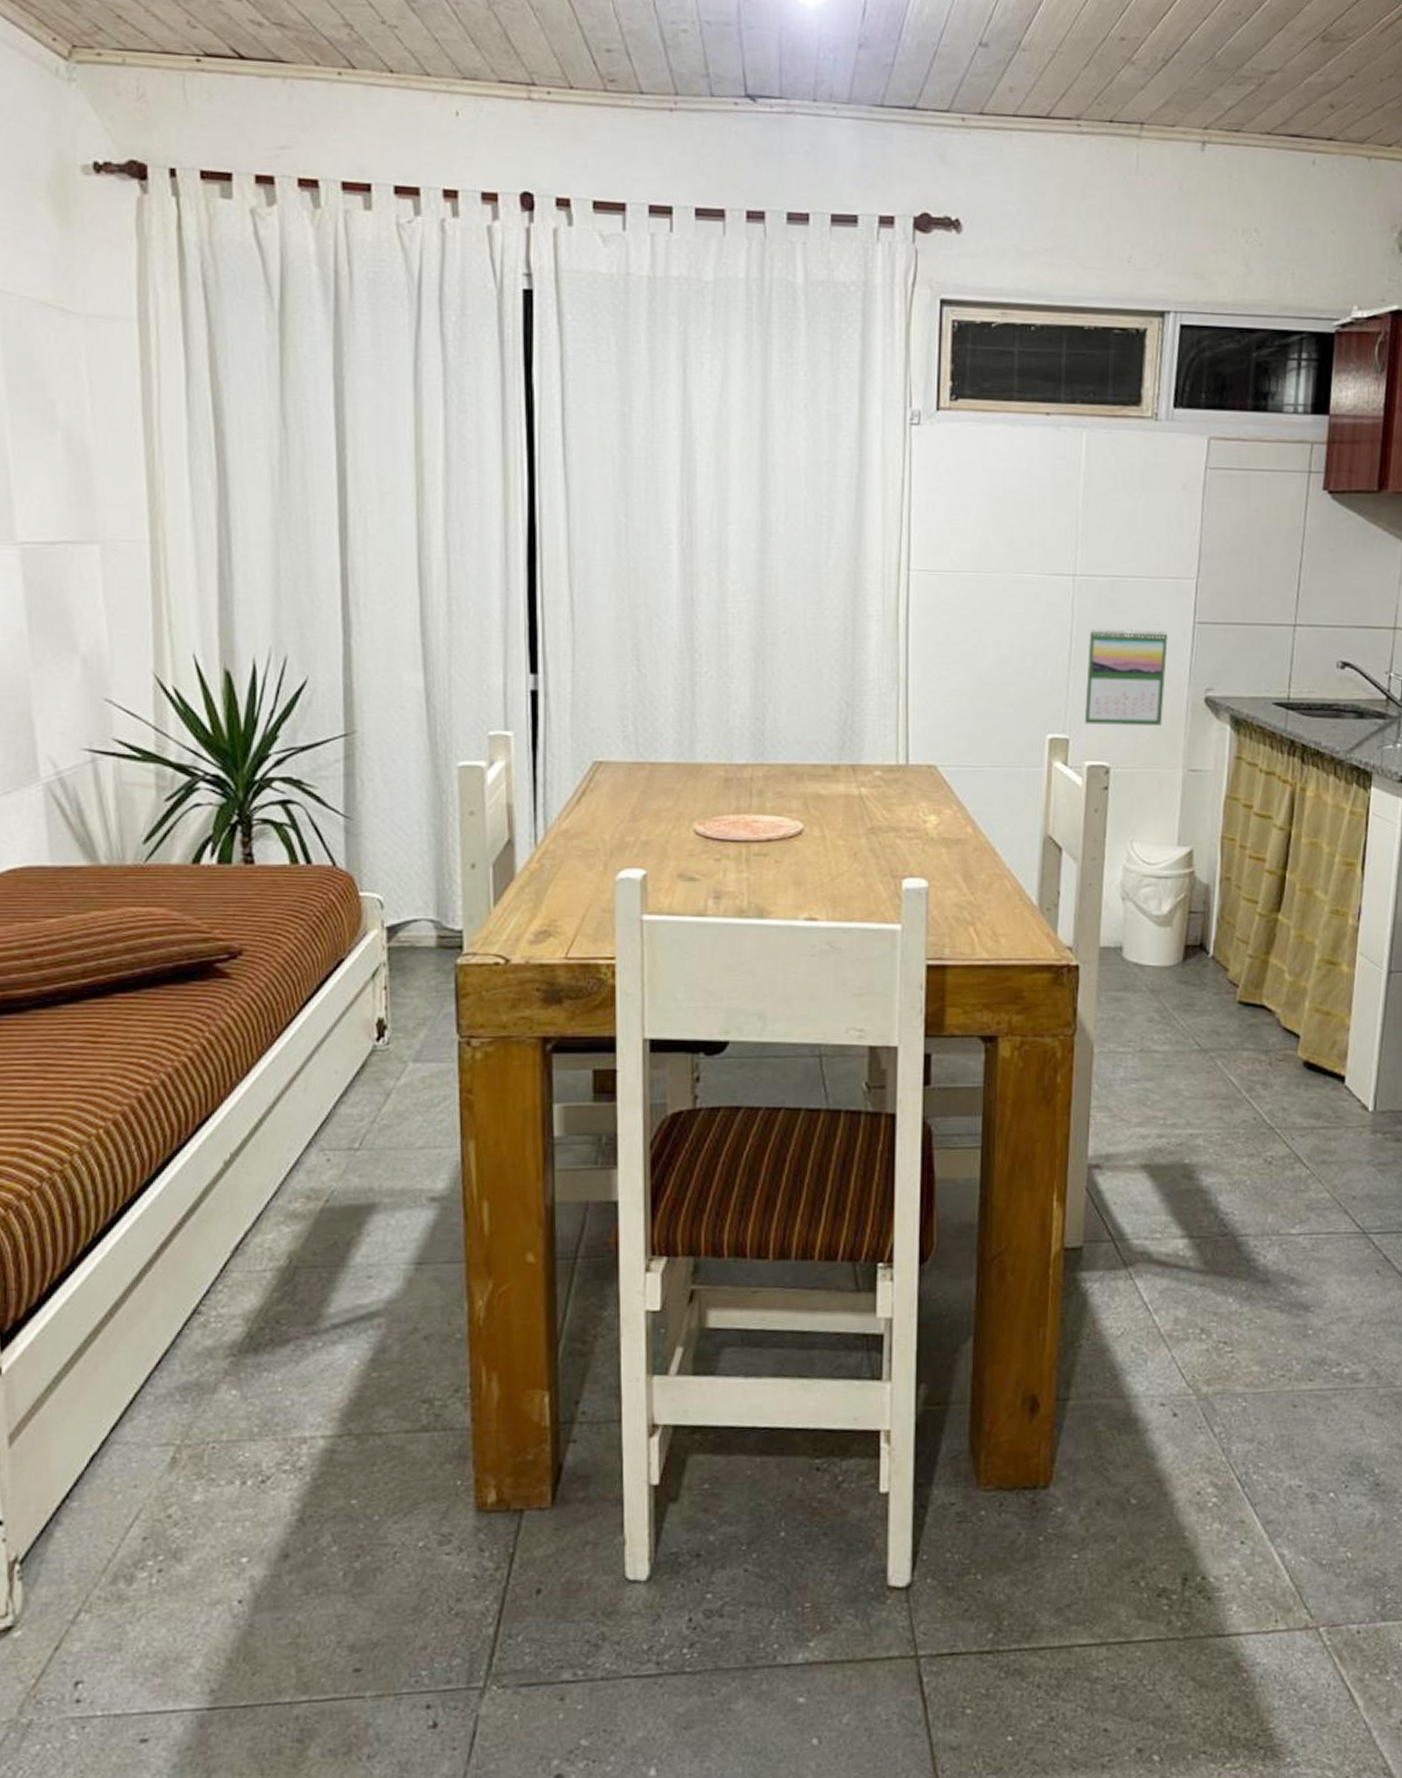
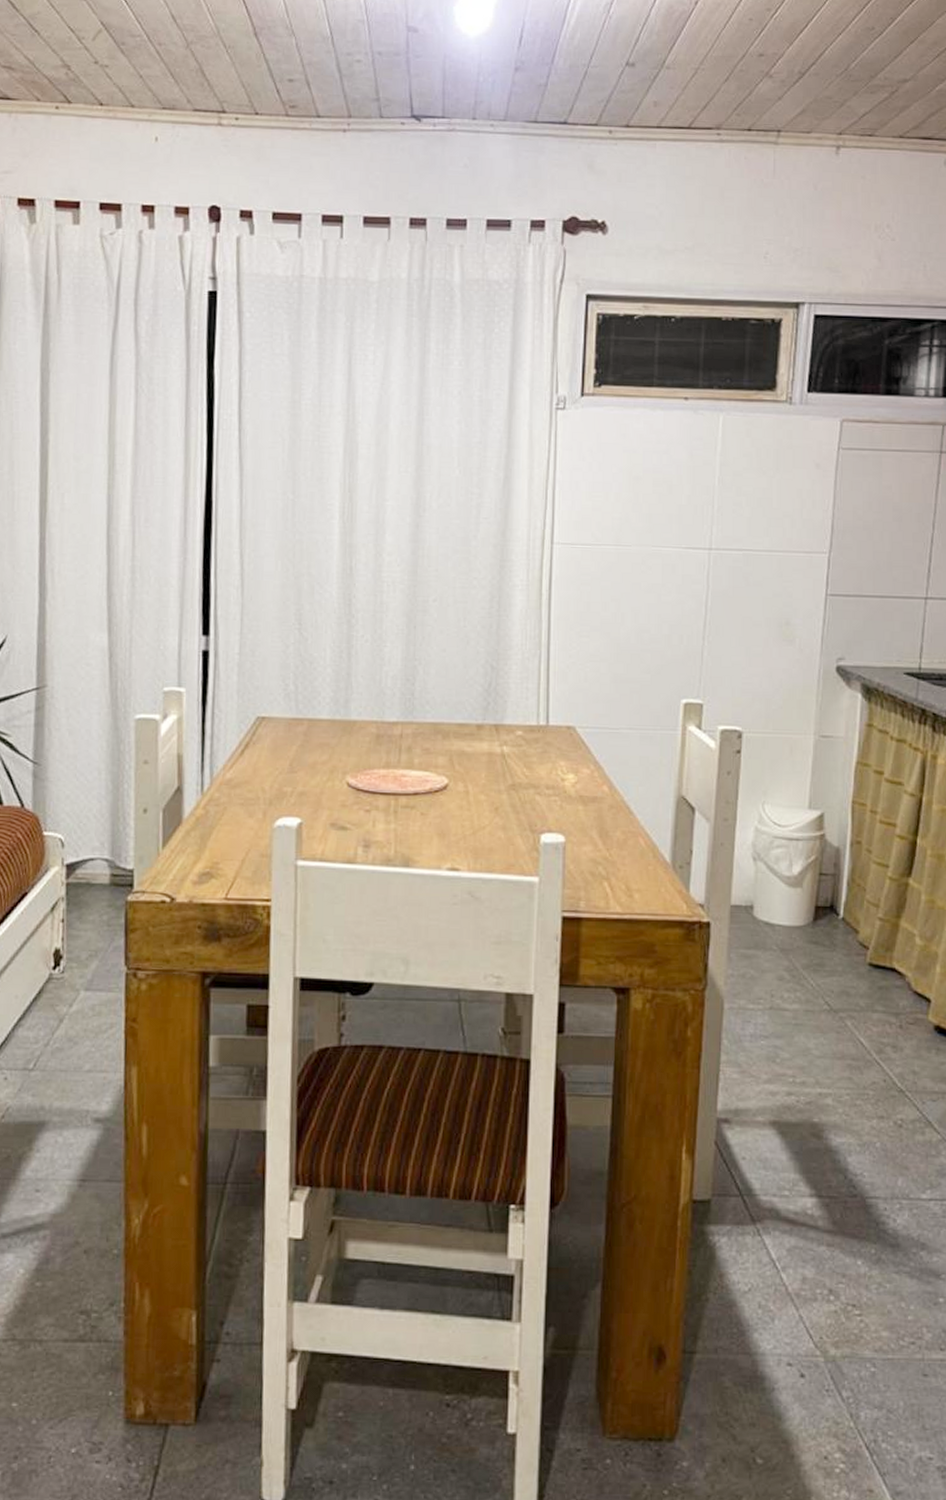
calendar: present [1084,628,1168,726] -> none [718,599,800,693]

